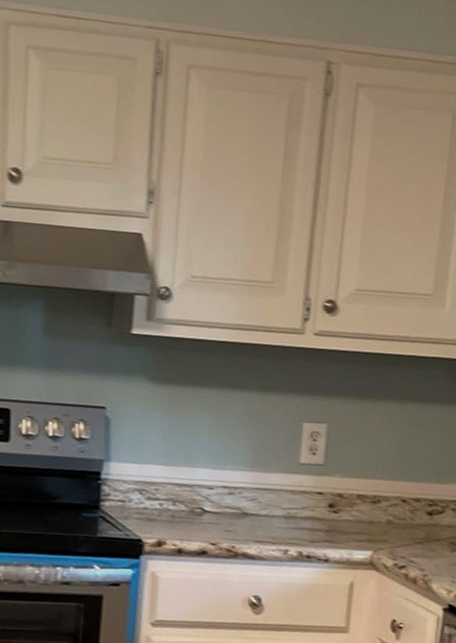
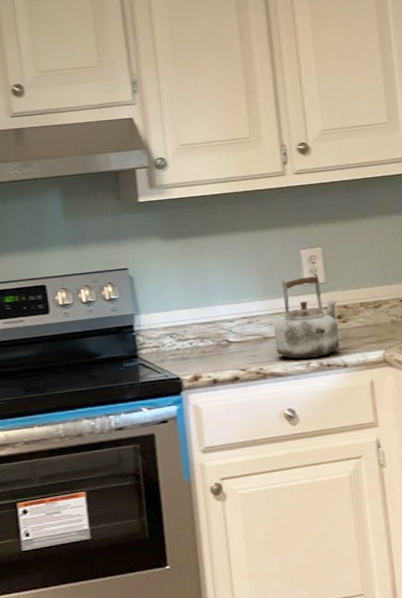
kettle: none [253,453,333,546] -> present [273,274,340,359]

